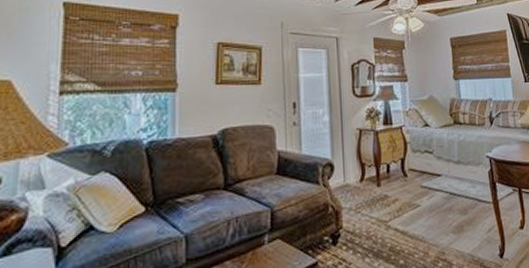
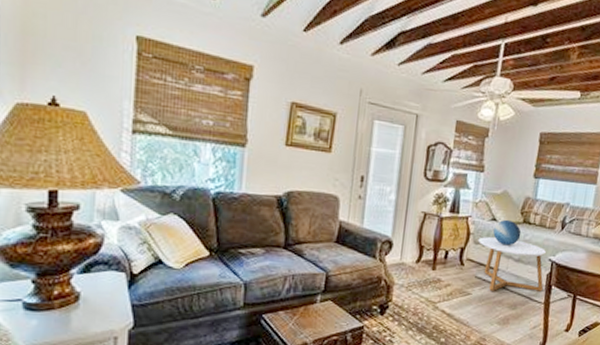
coffee table: none [415,142,489,199] -> present [478,237,547,291]
decorative globe: none [428,123,455,150] -> present [493,219,522,246]

